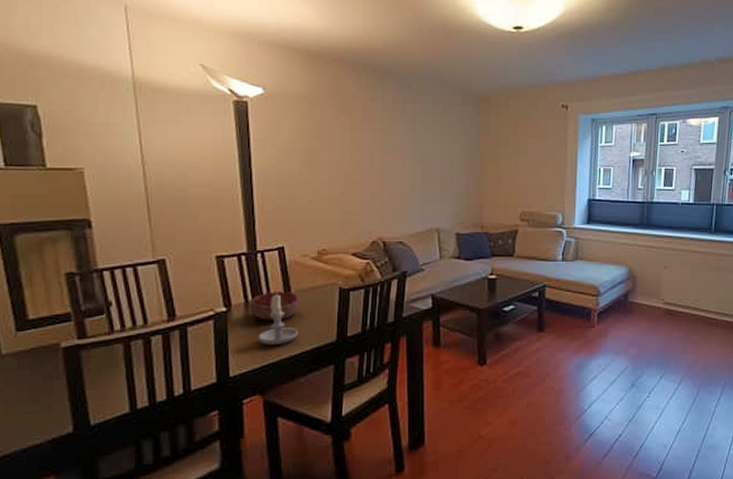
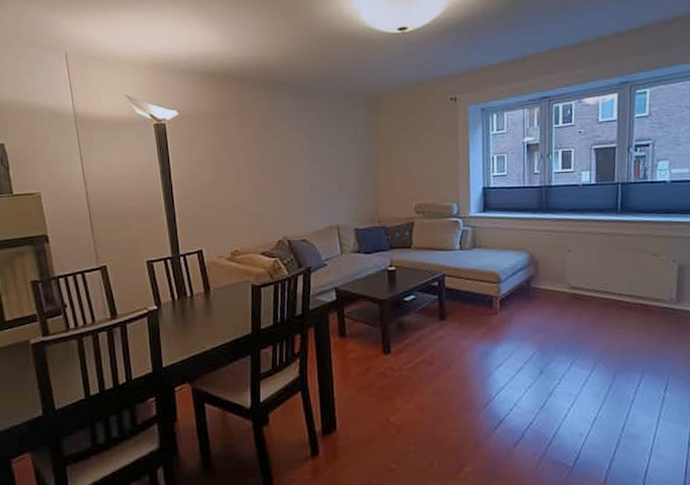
decorative bowl: present [250,290,301,320] -> none [177,289,219,316]
candle: present [258,293,299,345] -> none [184,291,219,338]

